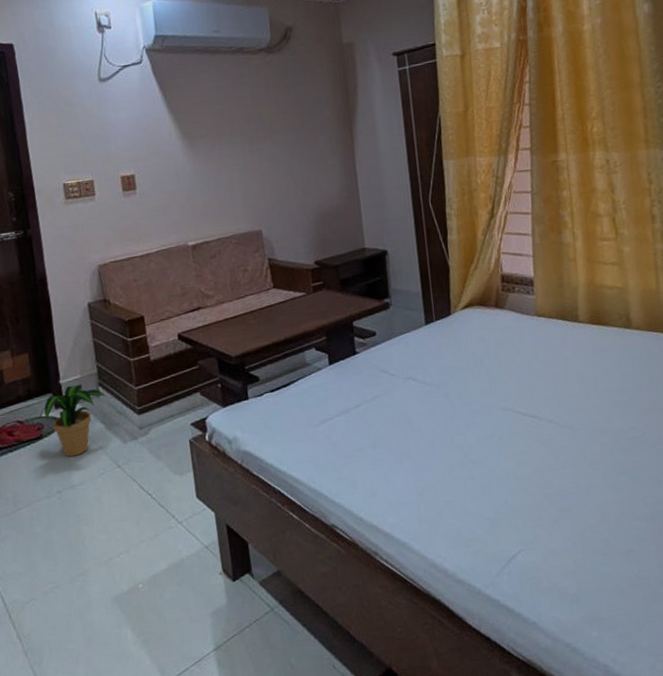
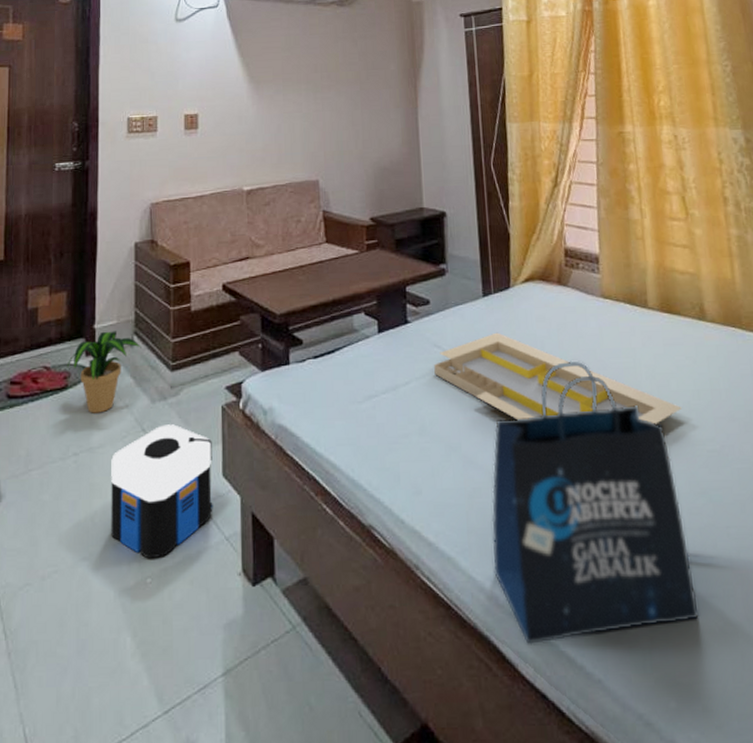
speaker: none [93,459,191,570] -> present [111,424,213,559]
serving tray: none [383,354,609,428] -> present [434,332,683,425]
tote bag: none [439,373,618,603] -> present [491,361,699,645]

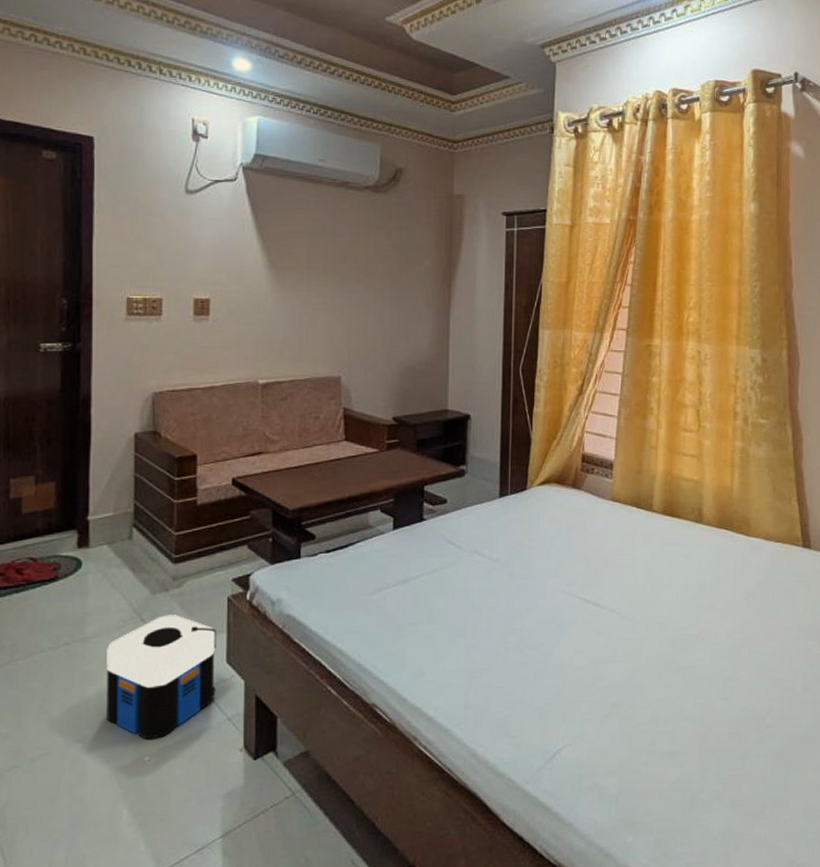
potted plant: present [66,331,141,413] -> none [56,523,141,604]
serving tray: present [434,332,683,425] -> none [446,530,672,613]
tote bag: present [491,361,699,645] -> none [485,557,662,799]

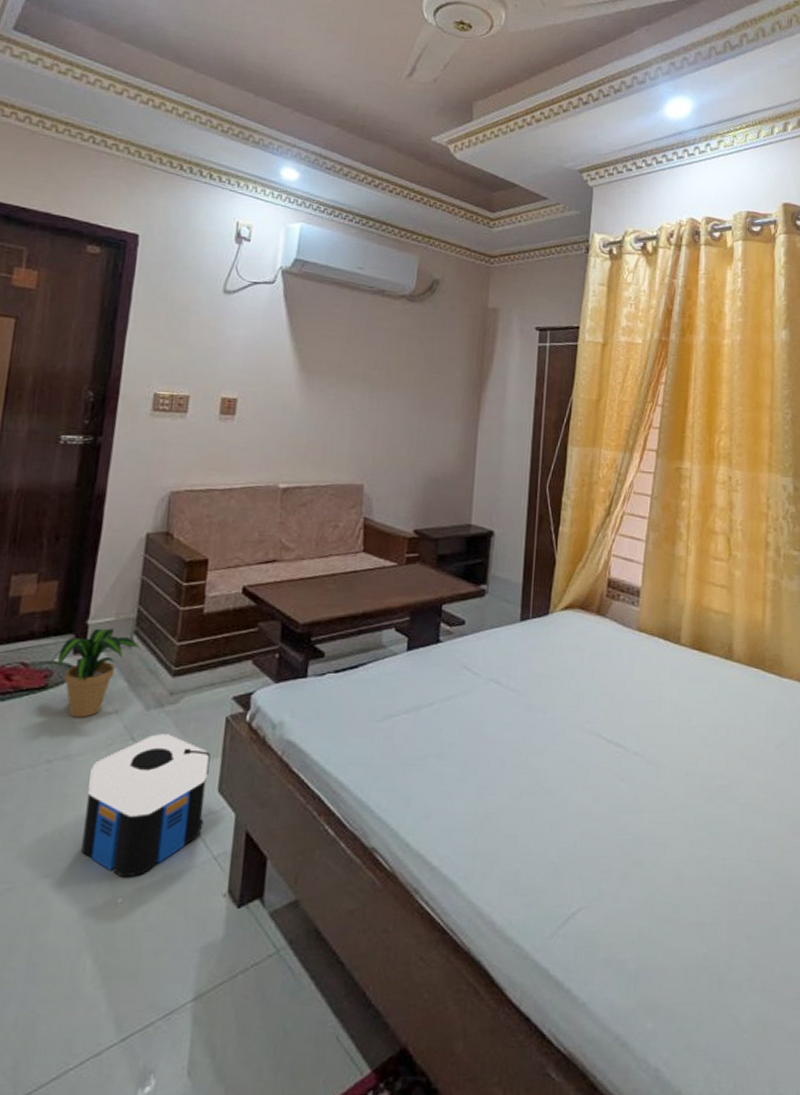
potted plant: none [56,523,141,604] -> present [49,628,141,718]

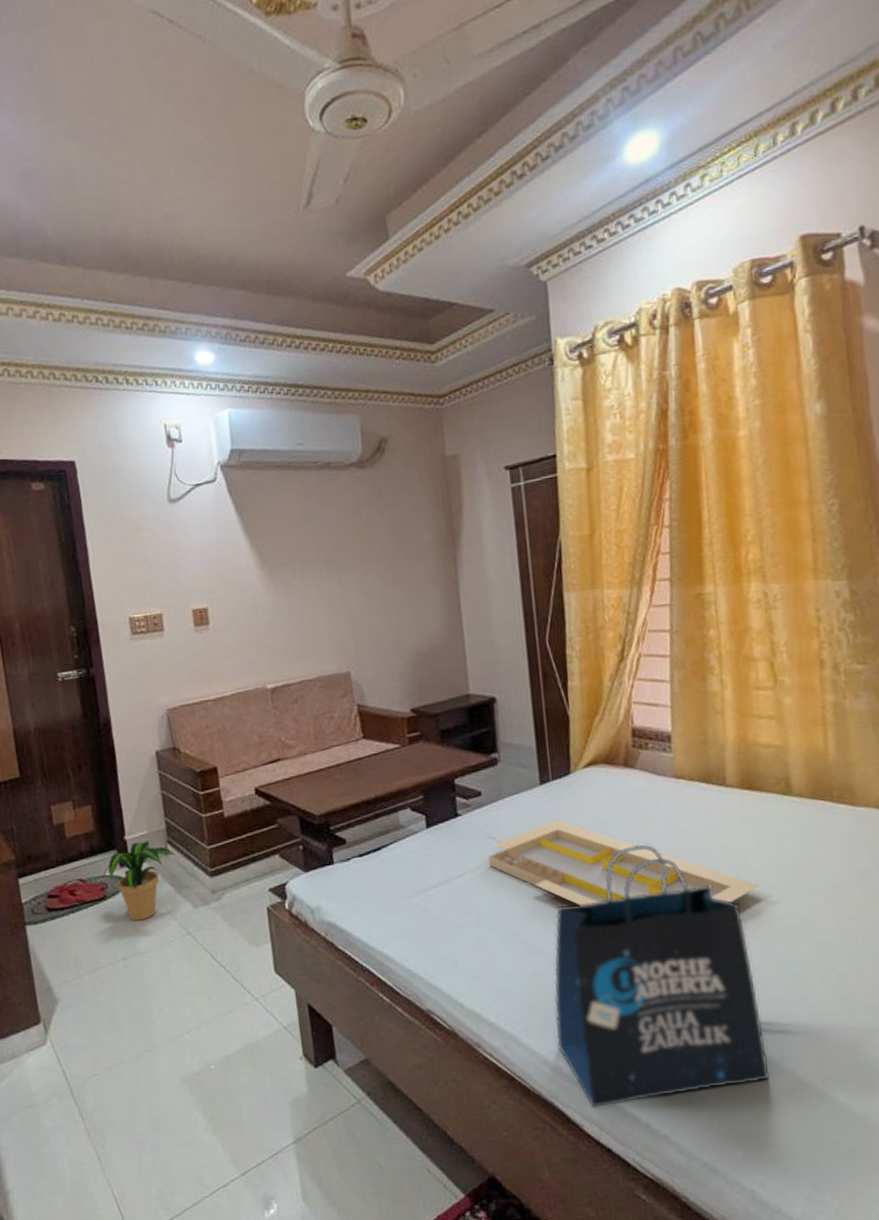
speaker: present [81,734,211,878] -> none [160,927,269,1049]
serving tray: none [460,658,699,758] -> present [489,820,762,905]
tote bag: none [493,691,686,970] -> present [554,844,770,1108]

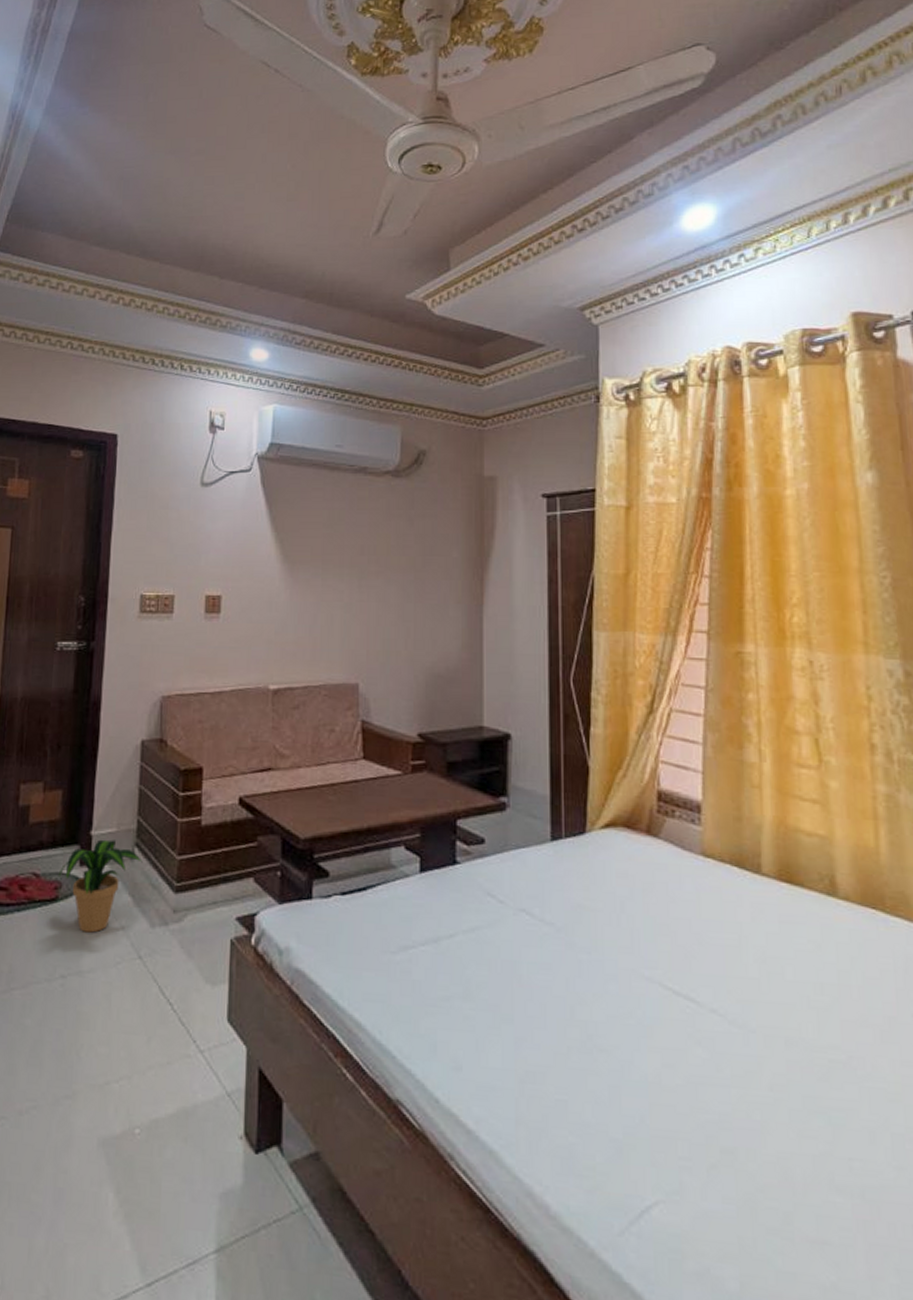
serving tray: present [489,820,762,905] -> none [486,885,800,1020]
tote bag: present [554,844,770,1108] -> none [544,929,805,1271]

